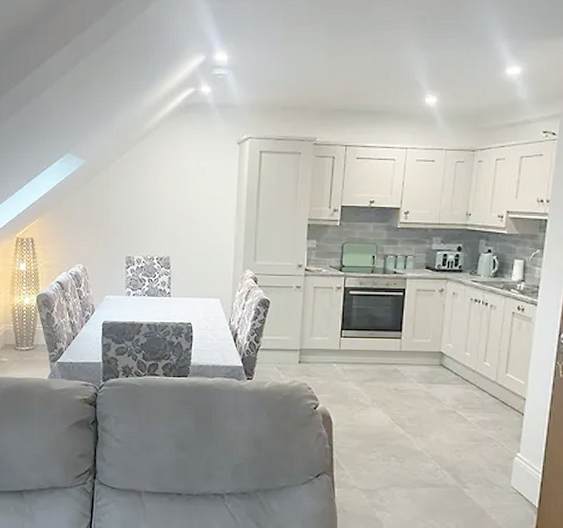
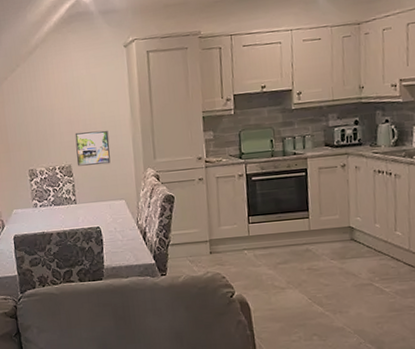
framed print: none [176,224,211,261] -> present [75,130,111,166]

